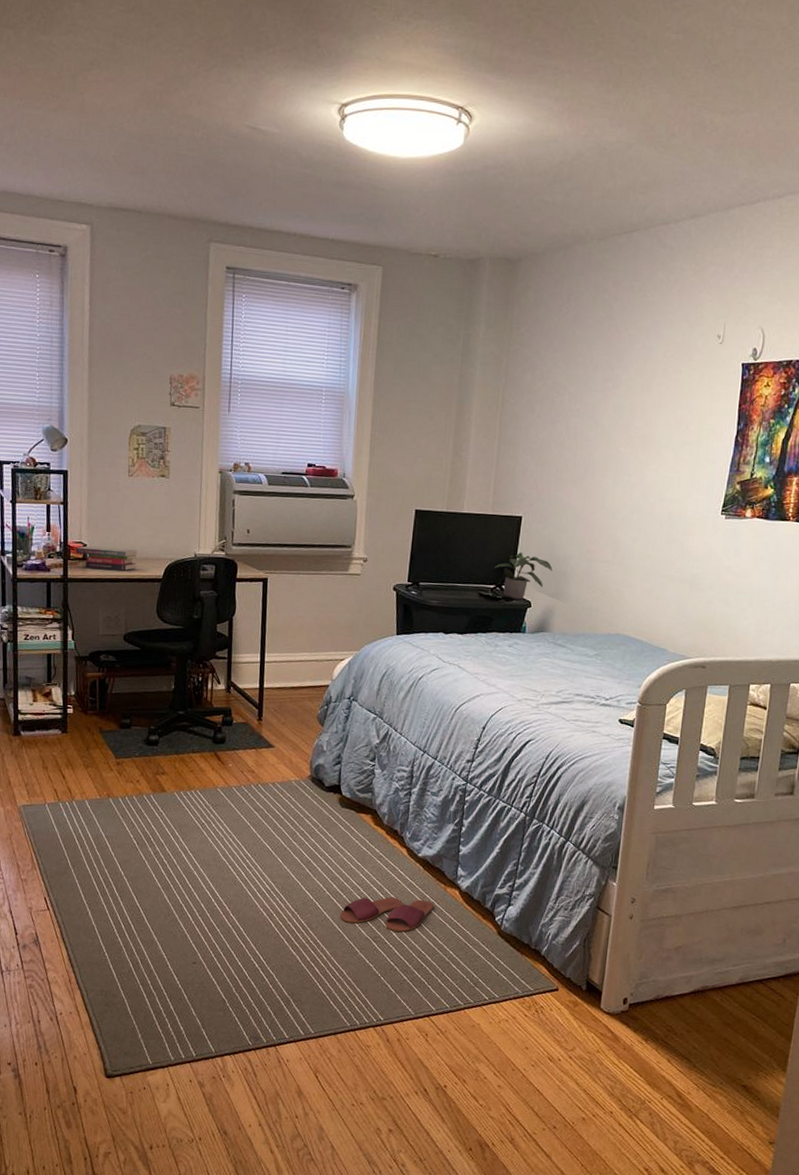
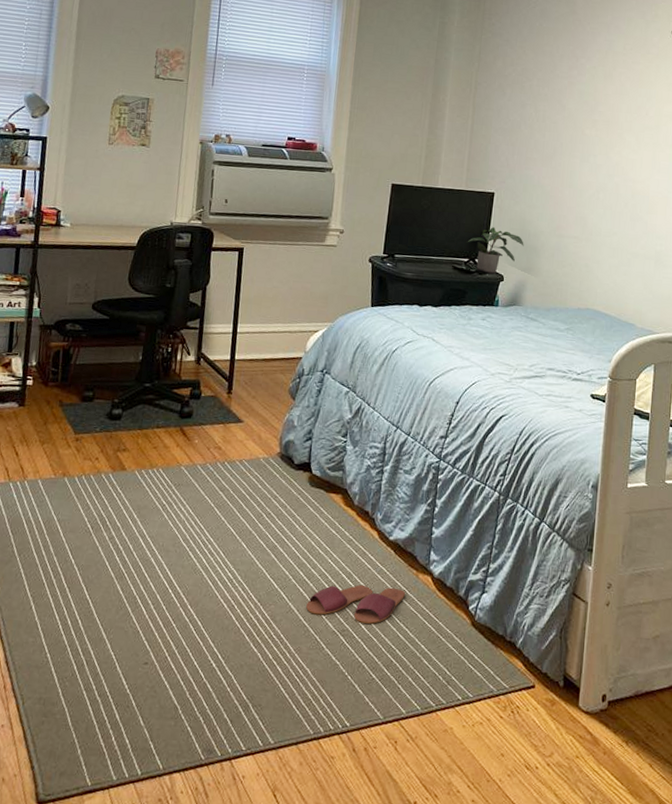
books: present [75,546,138,572] -> none [48,212,113,239]

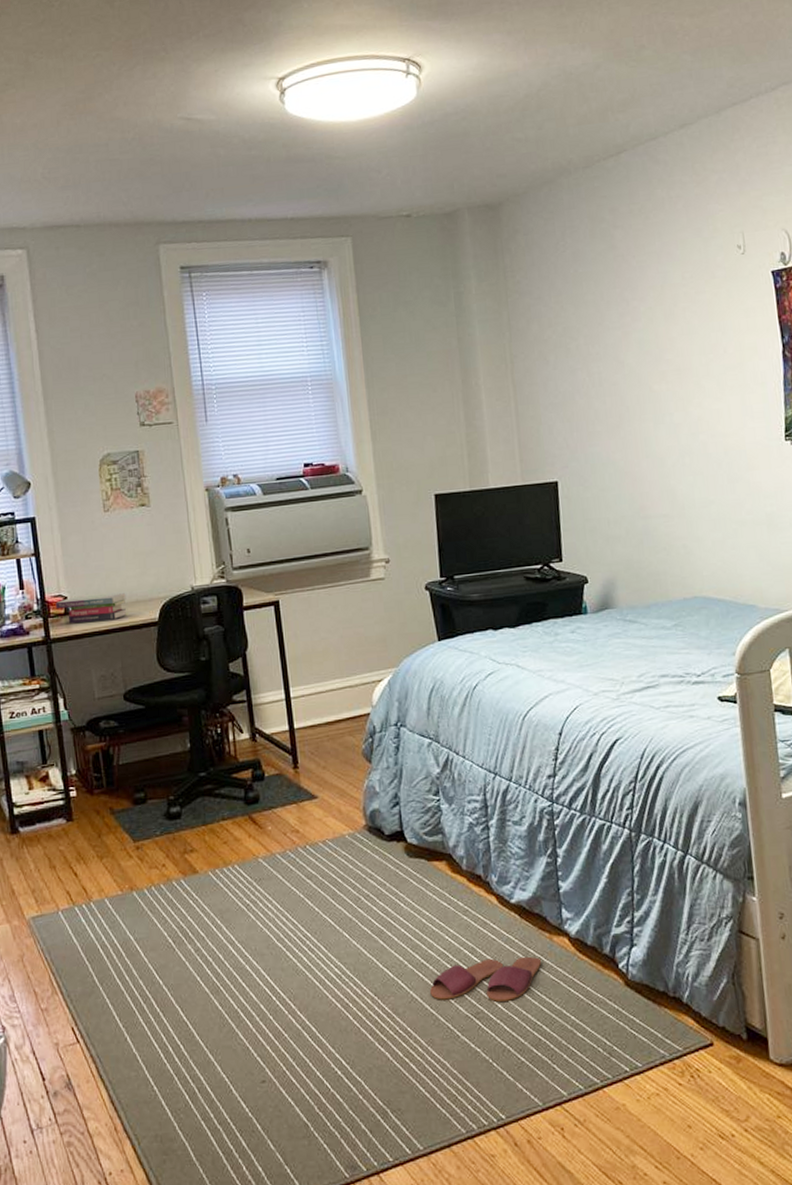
books: none [48,212,113,239] -> present [55,593,127,624]
potted plant: present [467,227,524,276] -> none [536,522,605,580]

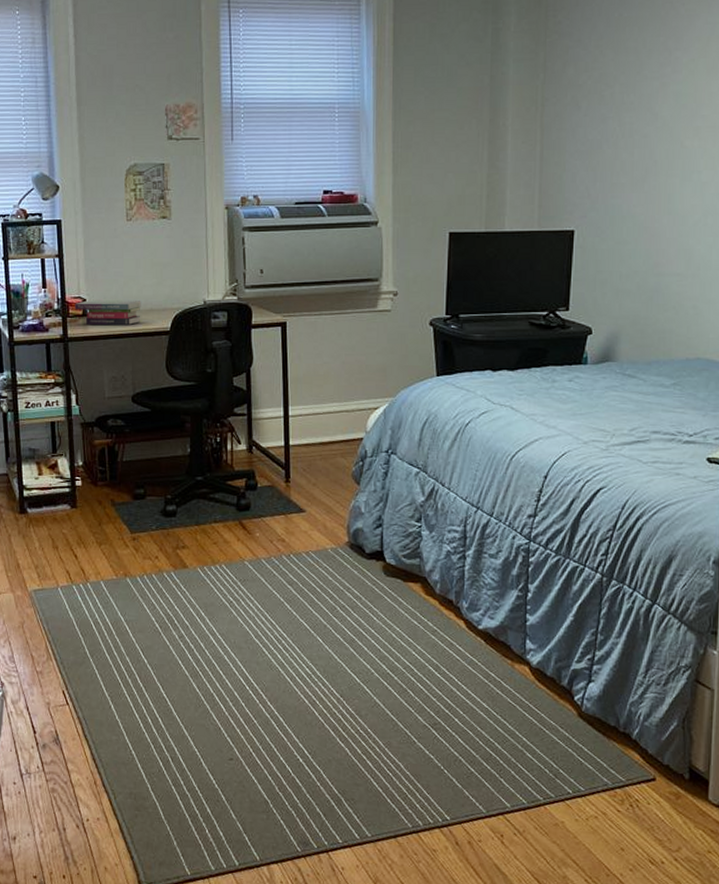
slippers: present [430,956,542,1002] -> none [393,676,501,717]

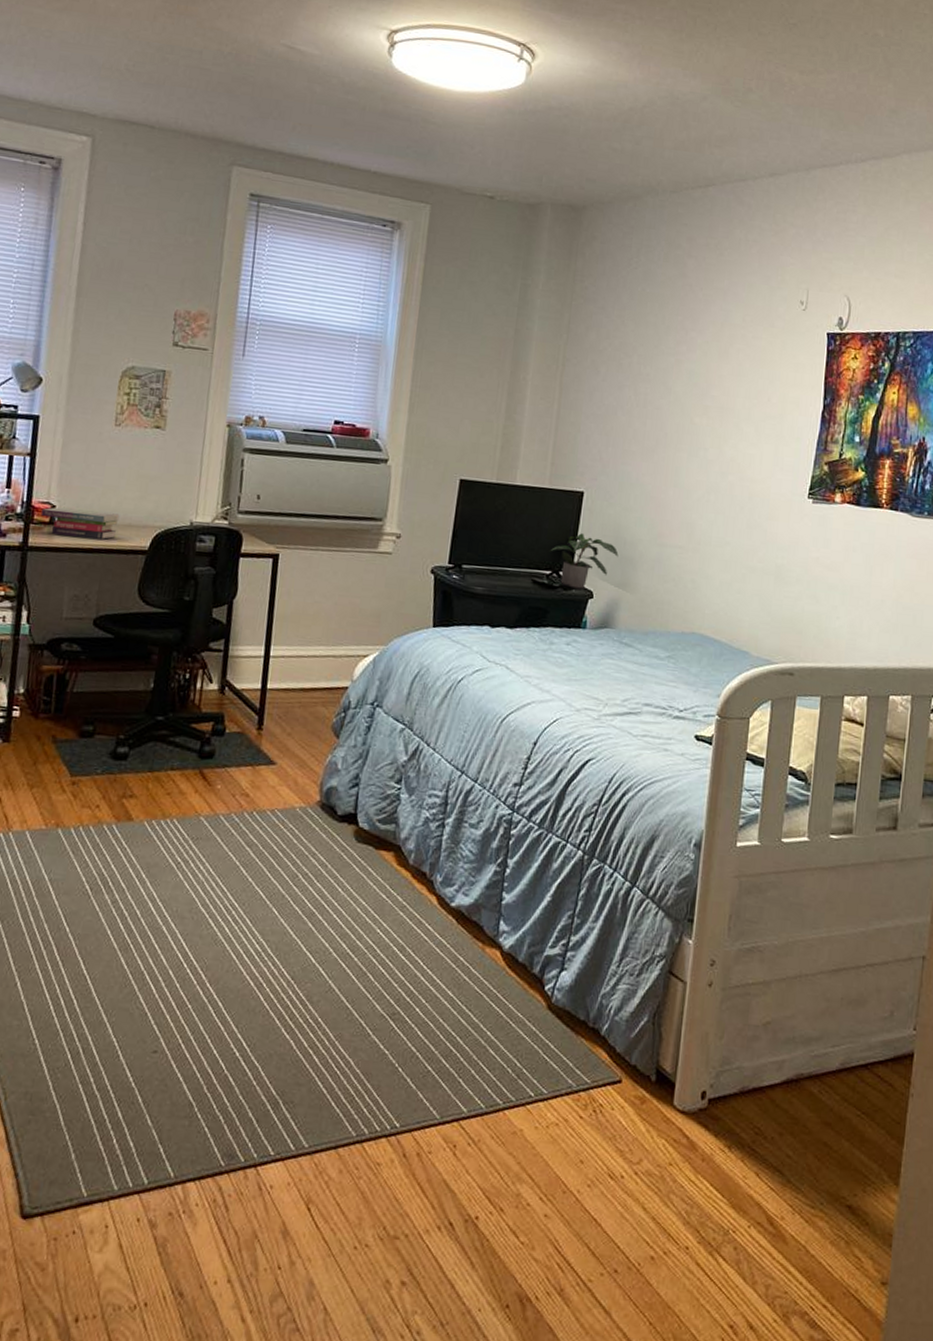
potted plant: none [544,272,615,329] -> present [550,533,619,592]

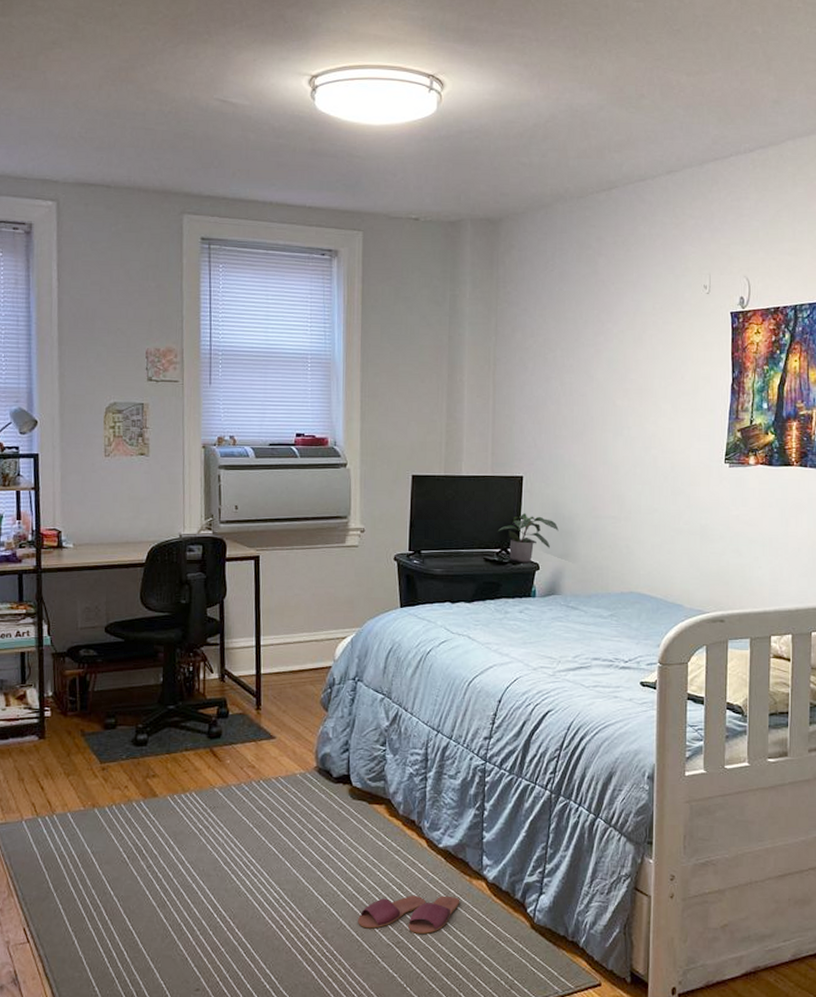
books: present [40,507,120,540] -> none [49,532,117,558]
slippers: none [349,959,470,1007] -> present [358,895,460,934]

